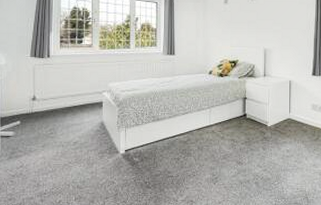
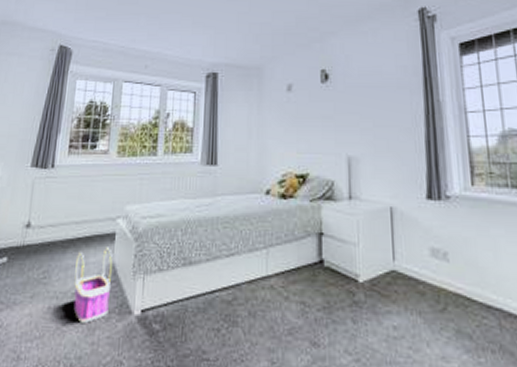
basket: none [75,111,102,160] -> present [73,246,113,323]

